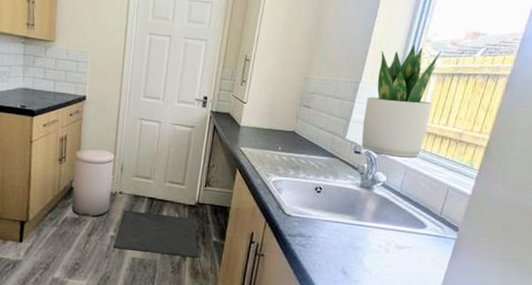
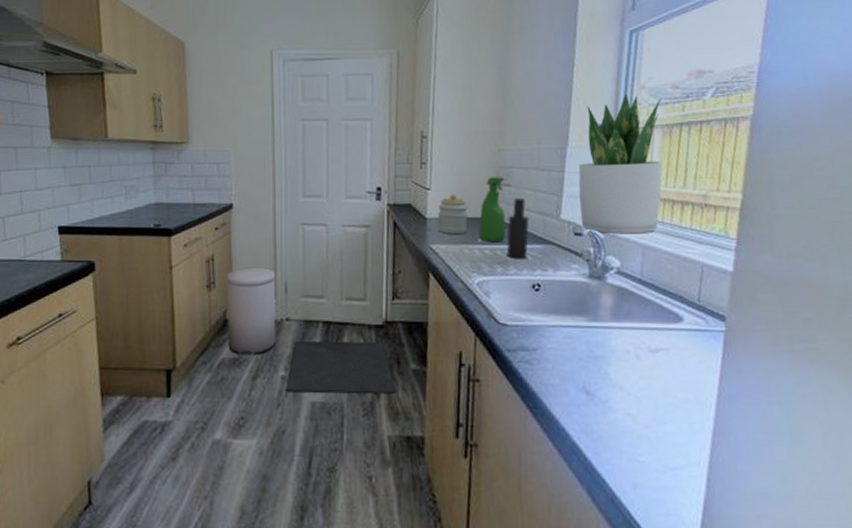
jar: none [248,109,274,141] -> present [437,194,468,234]
spray bottle: none [280,99,307,152] -> present [478,177,506,243]
soap dispenser: none [299,118,322,167] -> present [506,197,530,260]

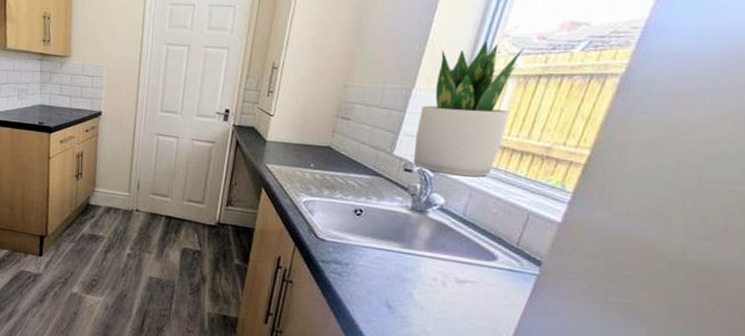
pedal bin: present [227,267,276,358] -> none [88,164,131,237]
door mat: present [286,340,397,394] -> none [130,228,220,281]
jar: present [437,194,468,234] -> none [275,122,306,158]
spray bottle: present [478,177,506,243] -> none [312,110,345,169]
soap dispenser: present [506,197,530,260] -> none [335,131,363,187]

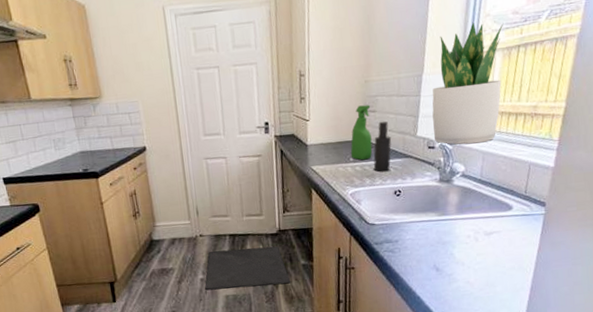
door mat: none [130,228,220,281] -> present [205,245,291,290]
spray bottle: none [312,110,345,169] -> present [350,104,373,160]
soap dispenser: none [335,131,363,187] -> present [373,121,392,172]

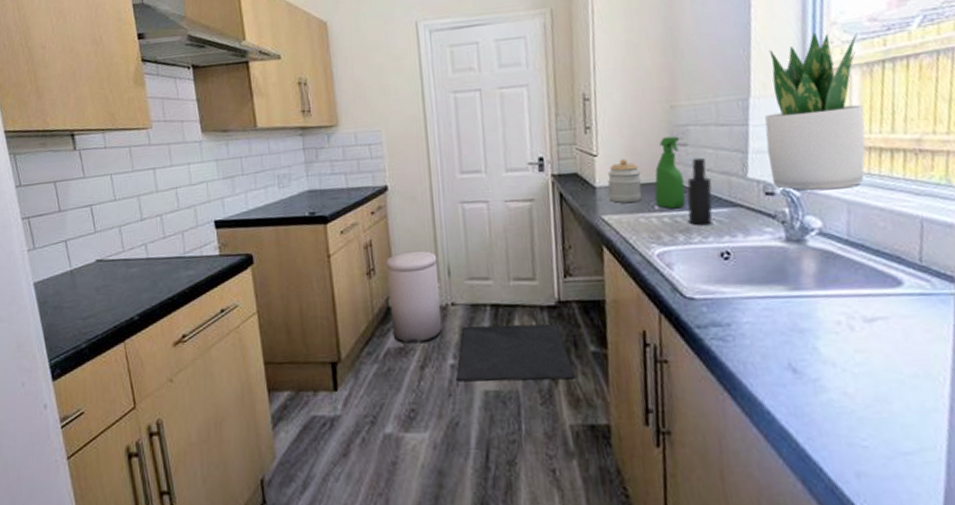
pedal bin: none [148,196,194,268] -> present [386,250,443,347]
jar: none [316,122,342,157] -> present [607,158,643,203]

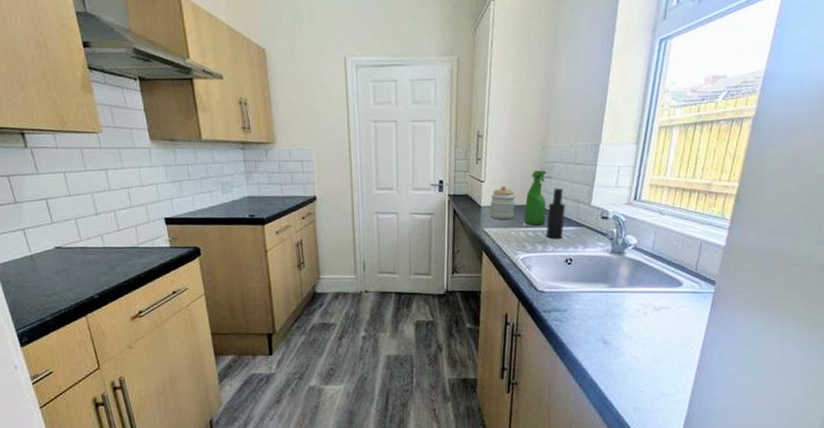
pedal bin: present [386,250,443,347] -> none [314,249,358,323]
door mat: present [456,323,576,382] -> none [366,307,455,349]
planter: present [764,33,866,191] -> none [607,97,682,217]

